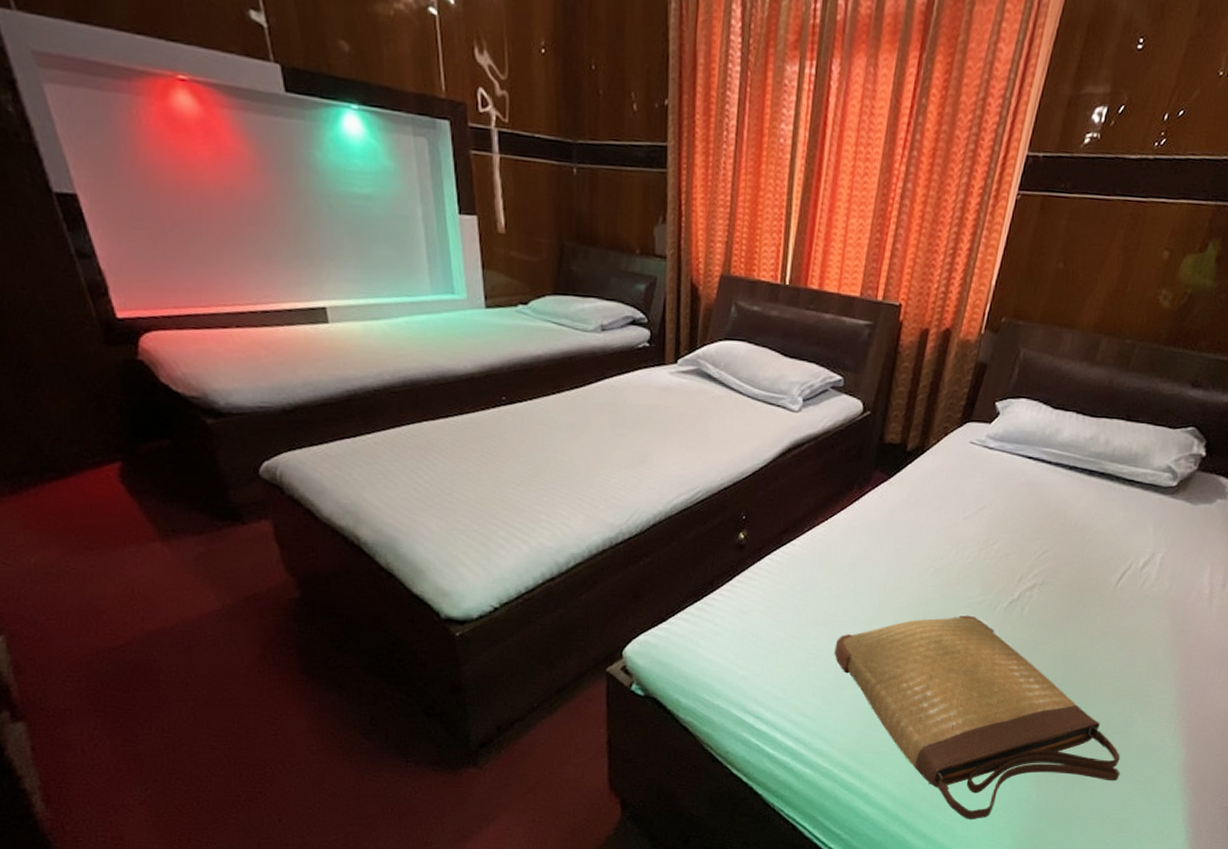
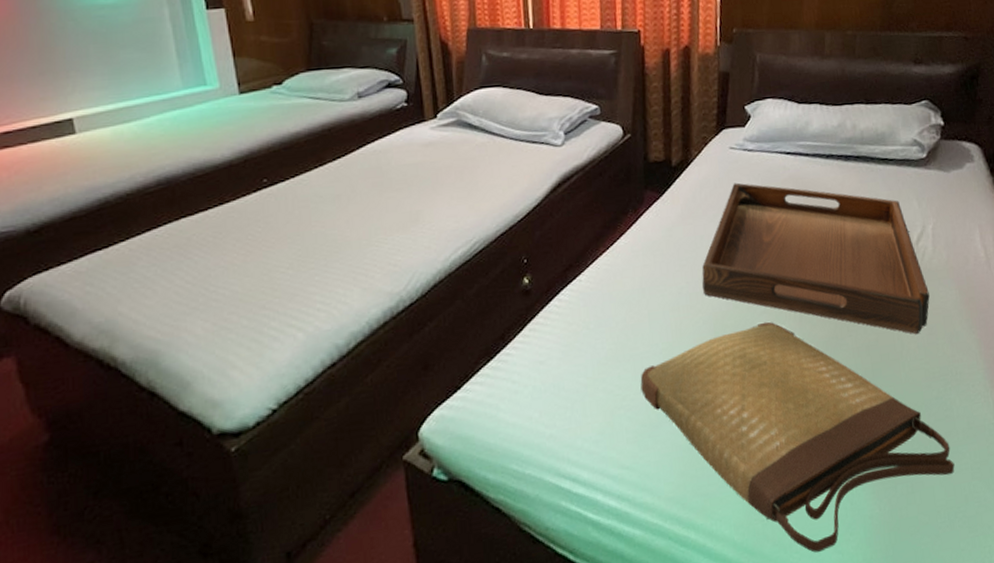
serving tray: none [913,478,1141,653] -> present [702,182,930,334]

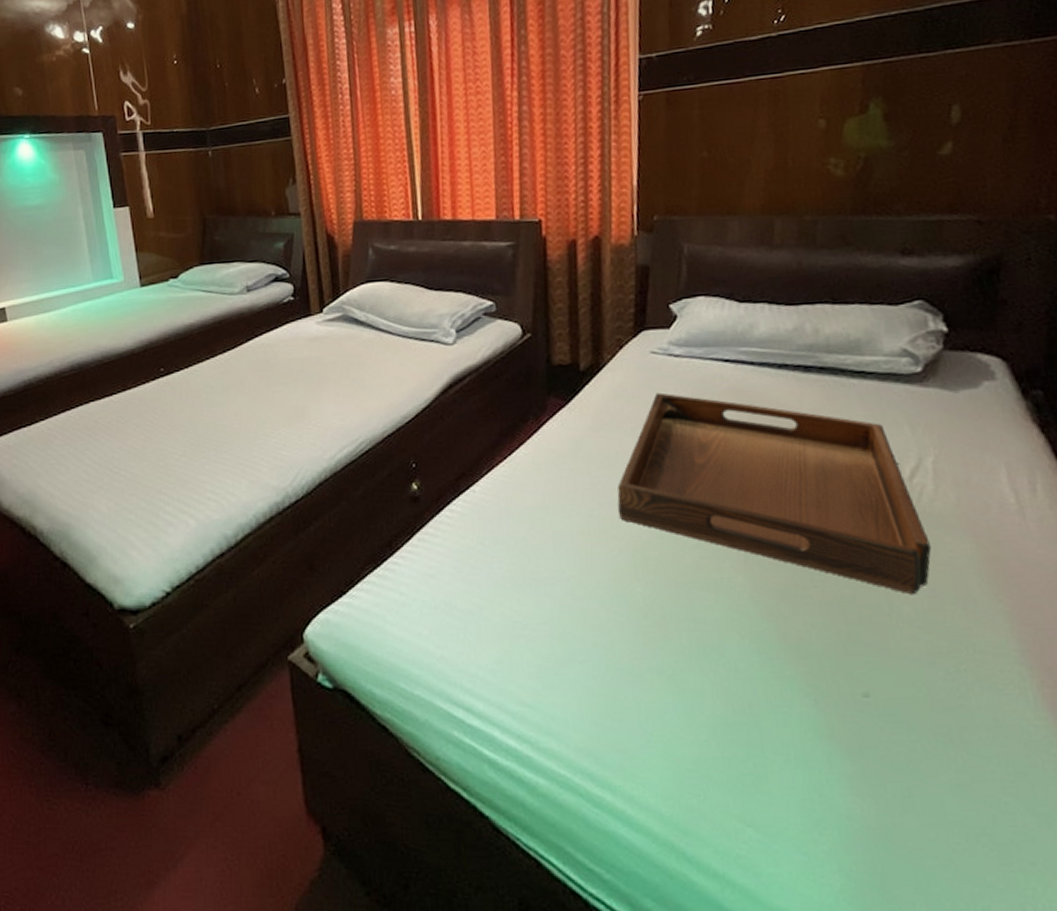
shoulder bag: present [640,321,955,553] -> none [543,558,975,849]

